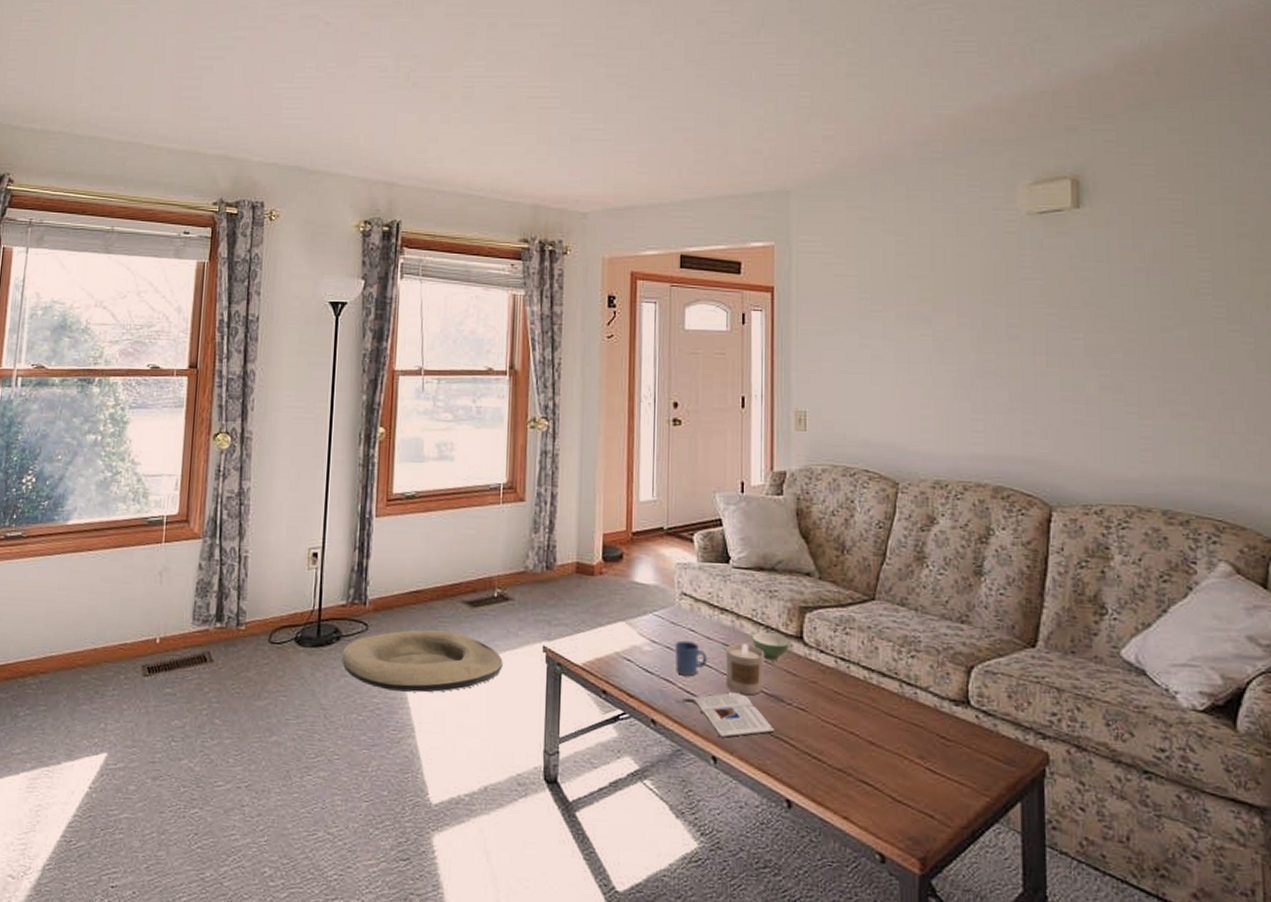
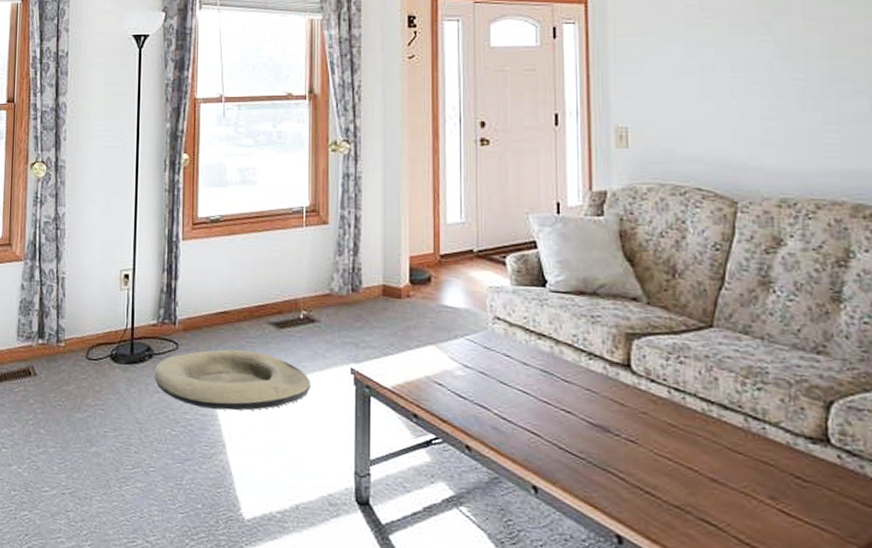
mug: present [674,640,708,676] -> none [489,365,525,403]
magazine: present [681,693,775,738] -> none [497,422,602,468]
candle: present [725,643,765,696] -> none [544,370,588,425]
bowl: present [751,631,791,661] -> none [572,358,618,390]

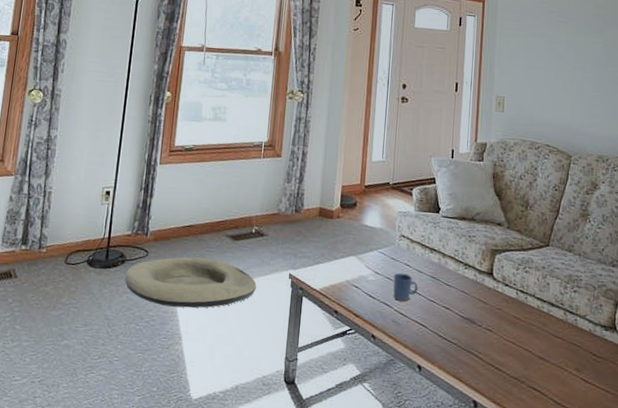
mug: none [489,365,525,403] -> present [393,272,419,301]

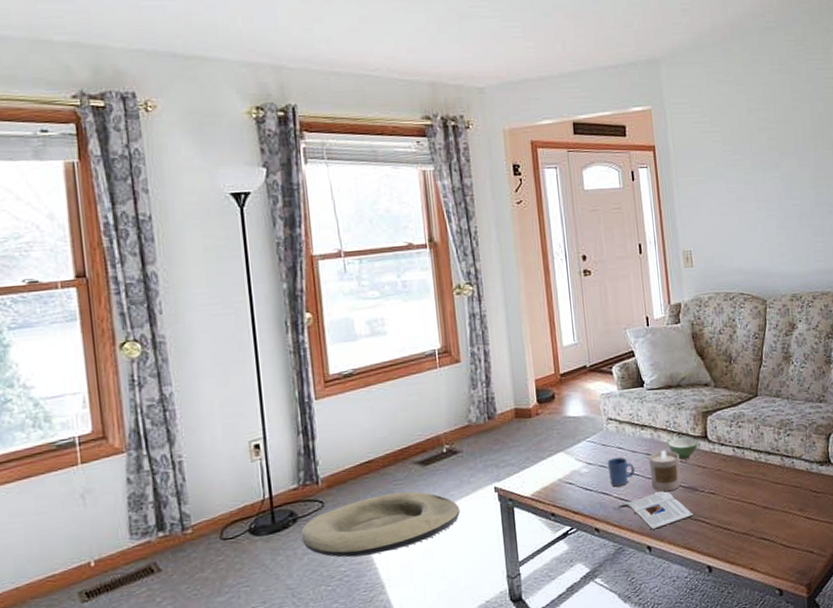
magazine: none [396,316,468,351] -> present [617,491,694,530]
candle: none [431,277,463,318] -> present [648,450,681,492]
bowl: none [453,267,484,292] -> present [667,436,699,461]

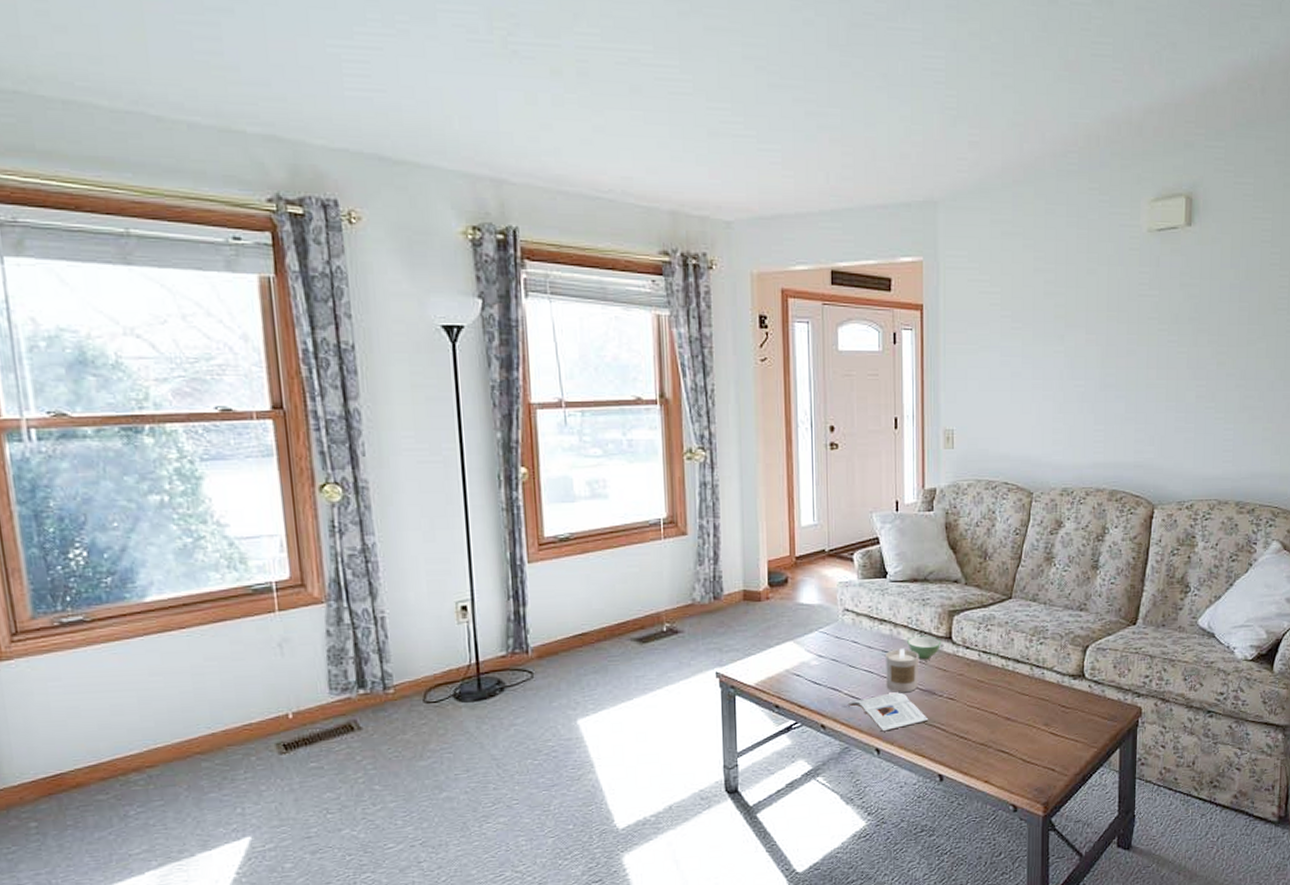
dog bed: present [301,491,460,558] -> none [509,669,678,733]
mug: present [607,457,635,487] -> none [839,651,870,683]

